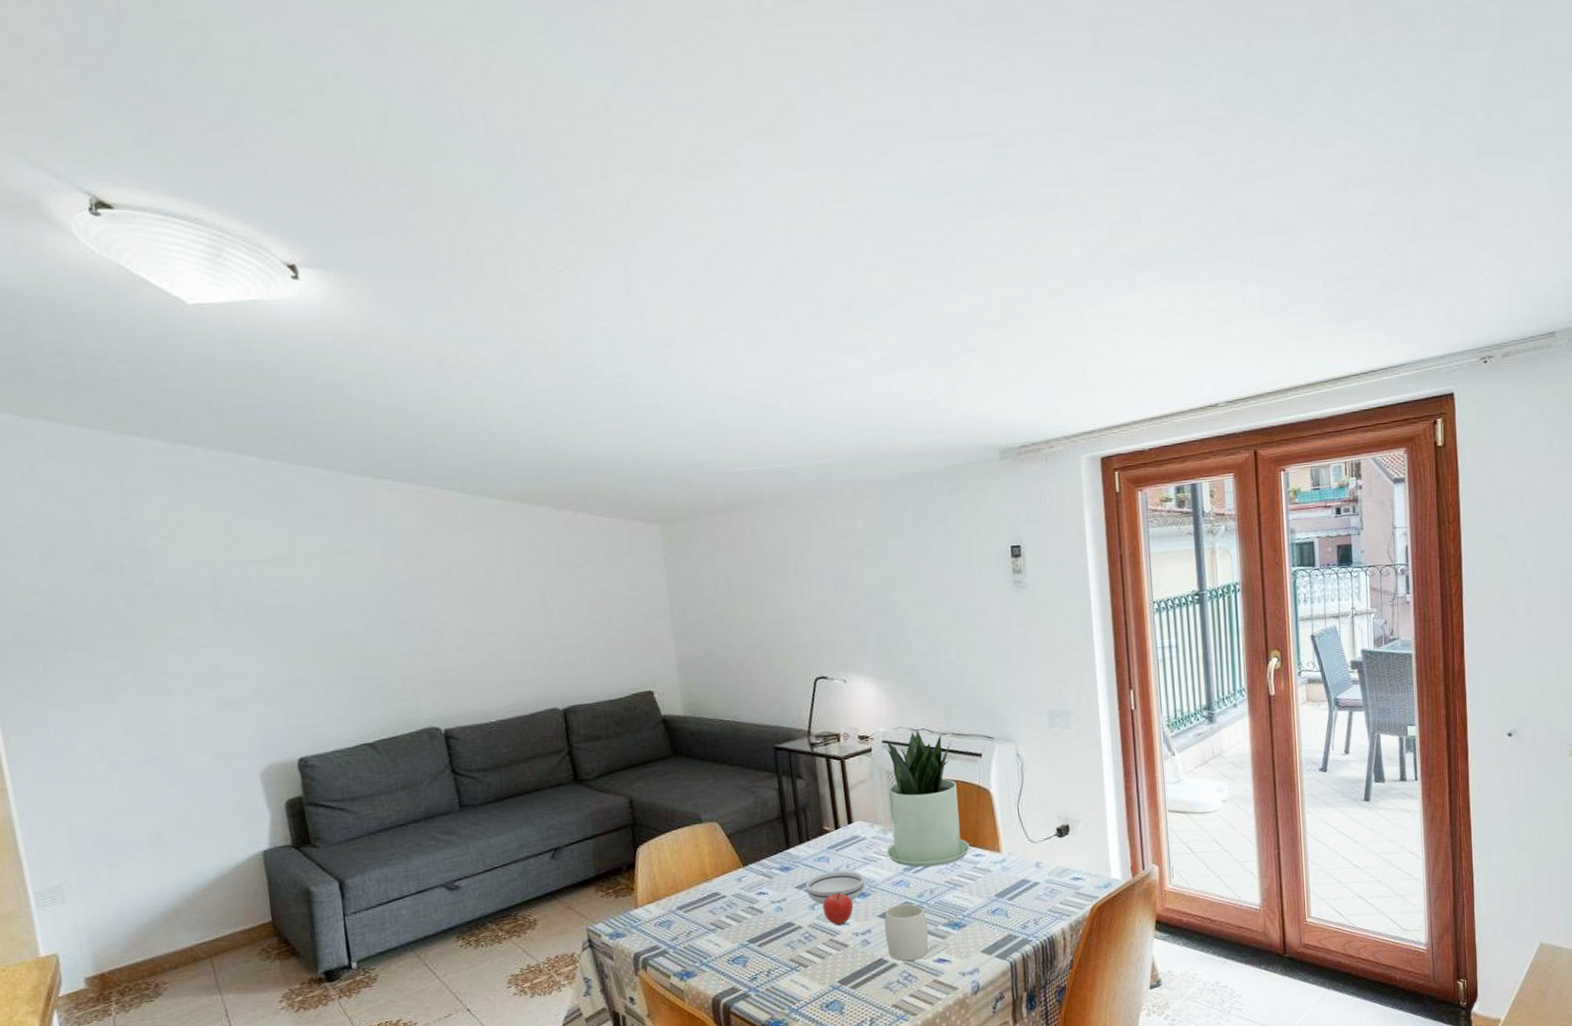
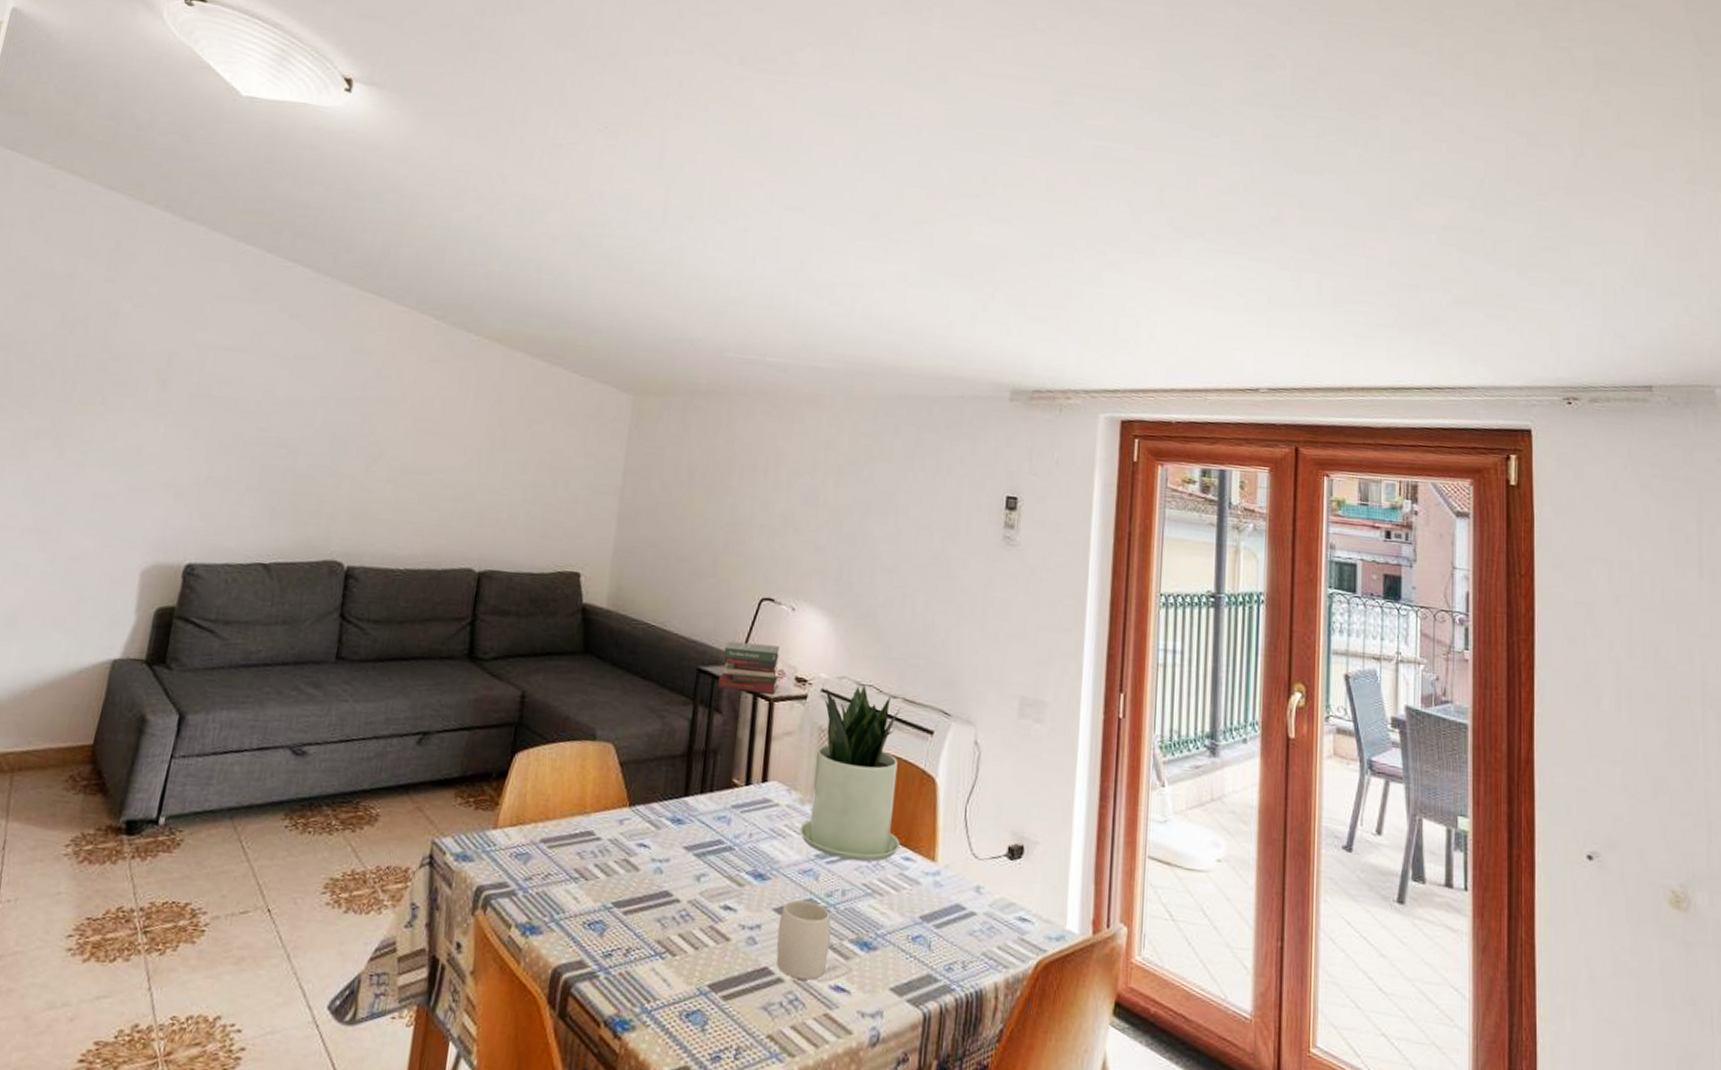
books: none [793,714,846,759] -> present [717,641,780,694]
bowl: present [805,870,865,905] -> none [695,836,767,882]
fruit: present [822,893,854,926] -> none [709,866,747,910]

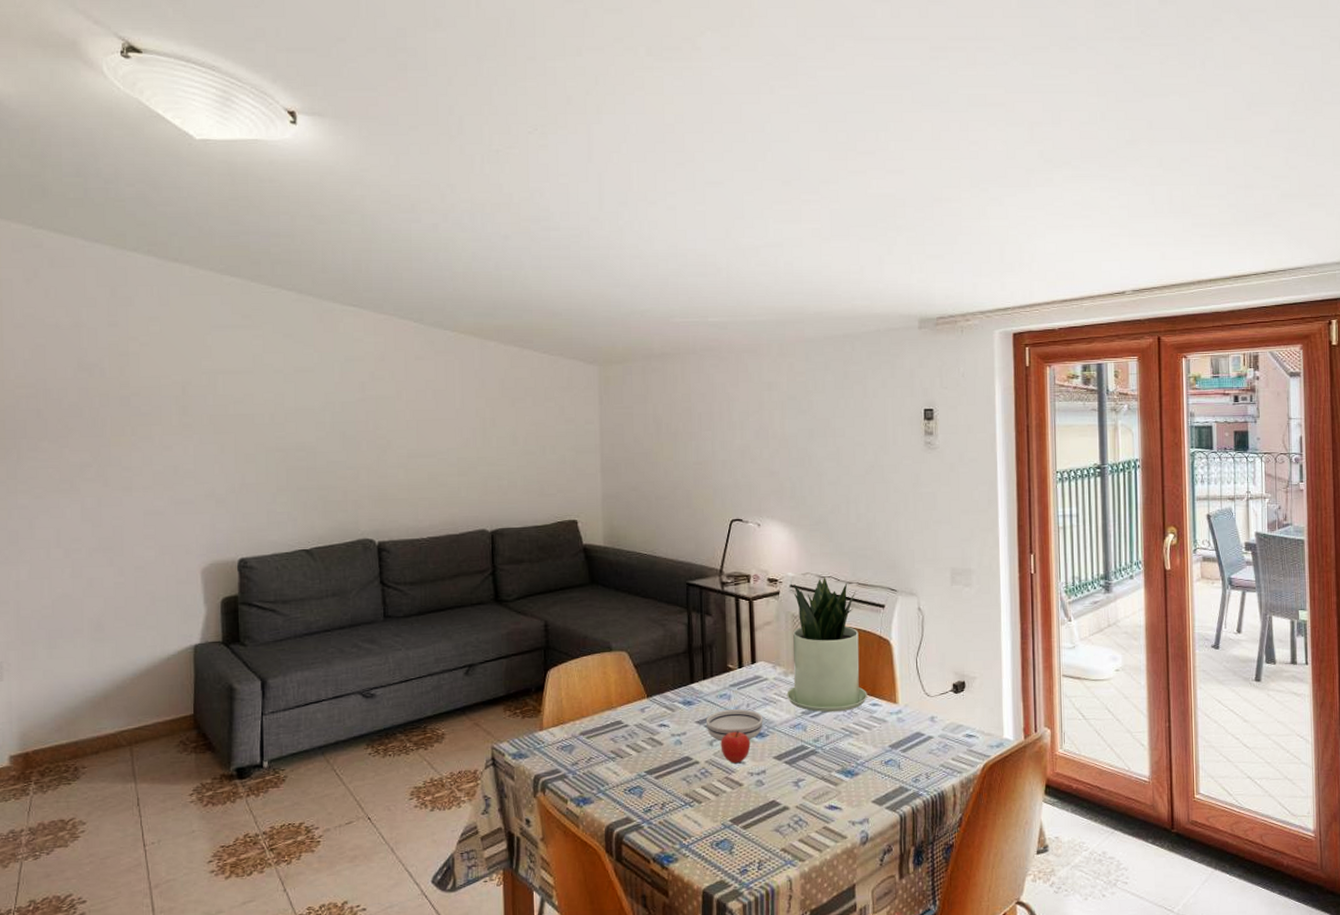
bowl: none [695,836,767,882] -> present [705,708,763,742]
fruit: none [709,866,747,910] -> present [720,731,751,764]
books: present [717,641,780,694] -> none [704,556,755,596]
mug: present [776,900,831,980] -> none [779,747,821,805]

